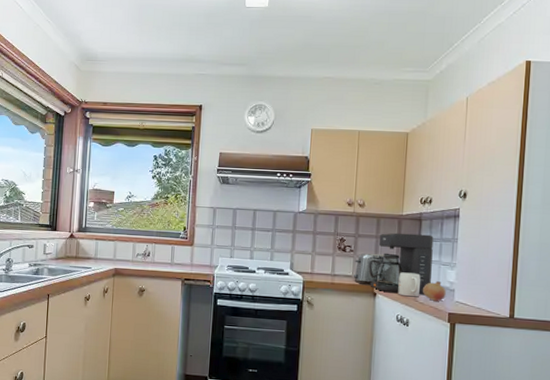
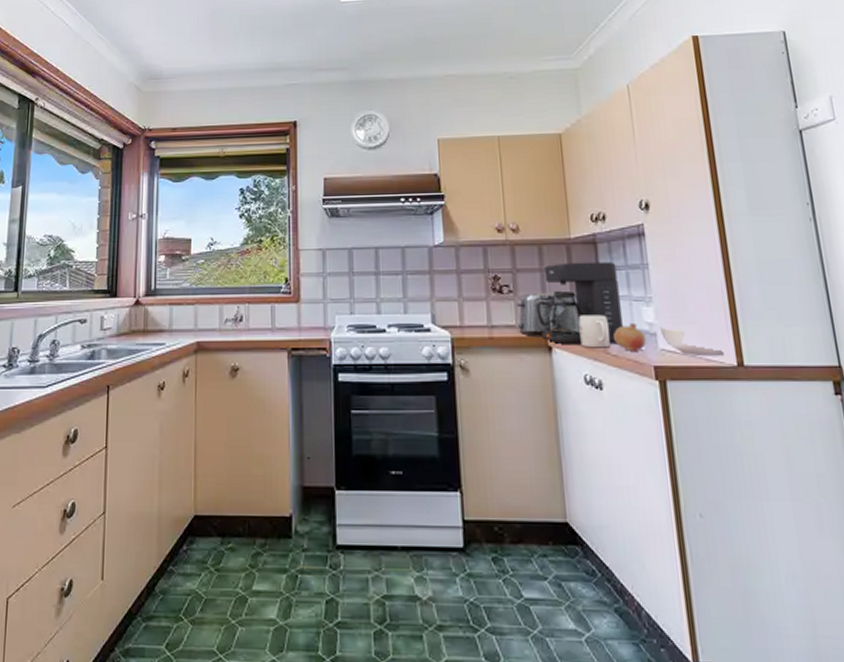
bowl: none [458,285,504,310] -> present [660,327,727,357]

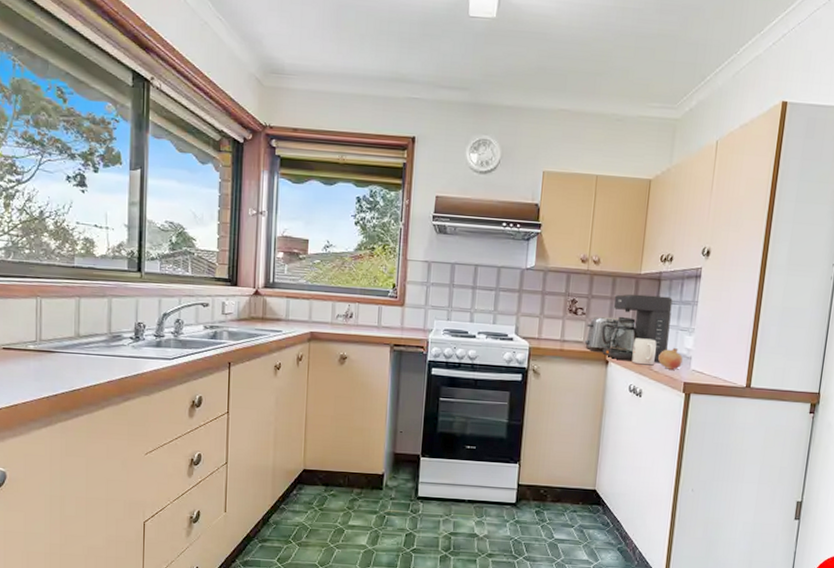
bowl: present [660,327,727,357] -> none [695,352,741,379]

